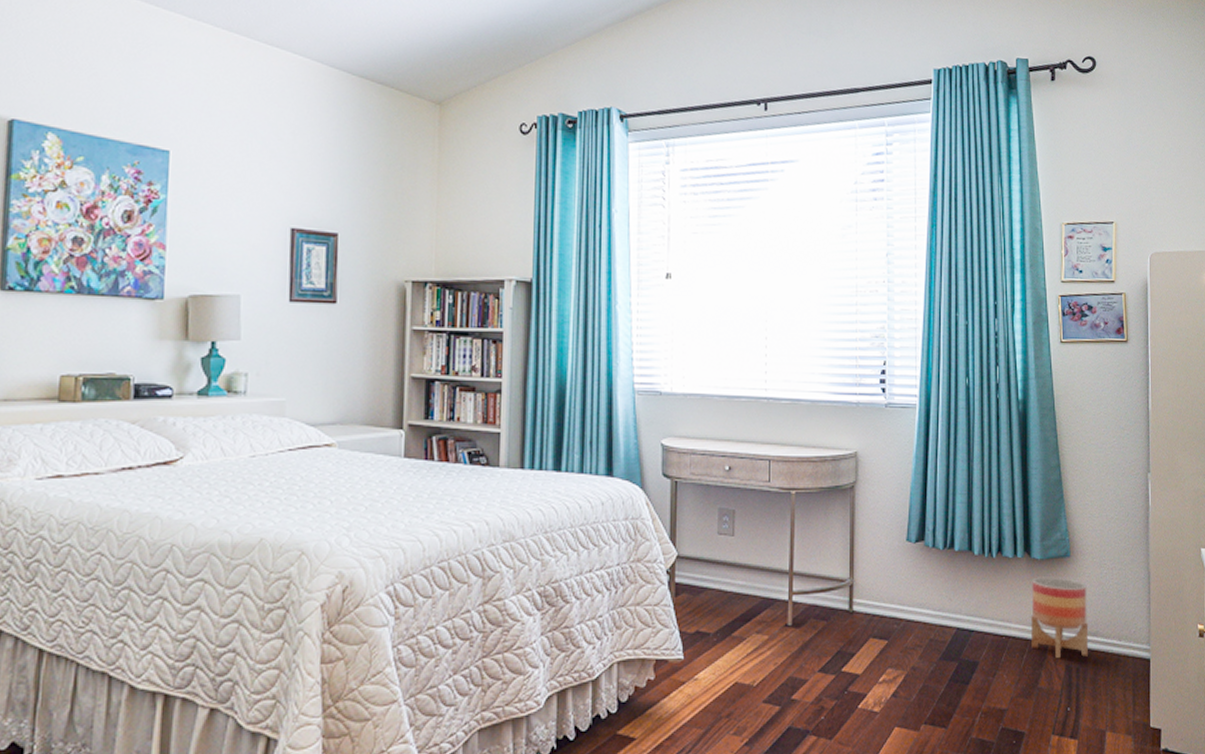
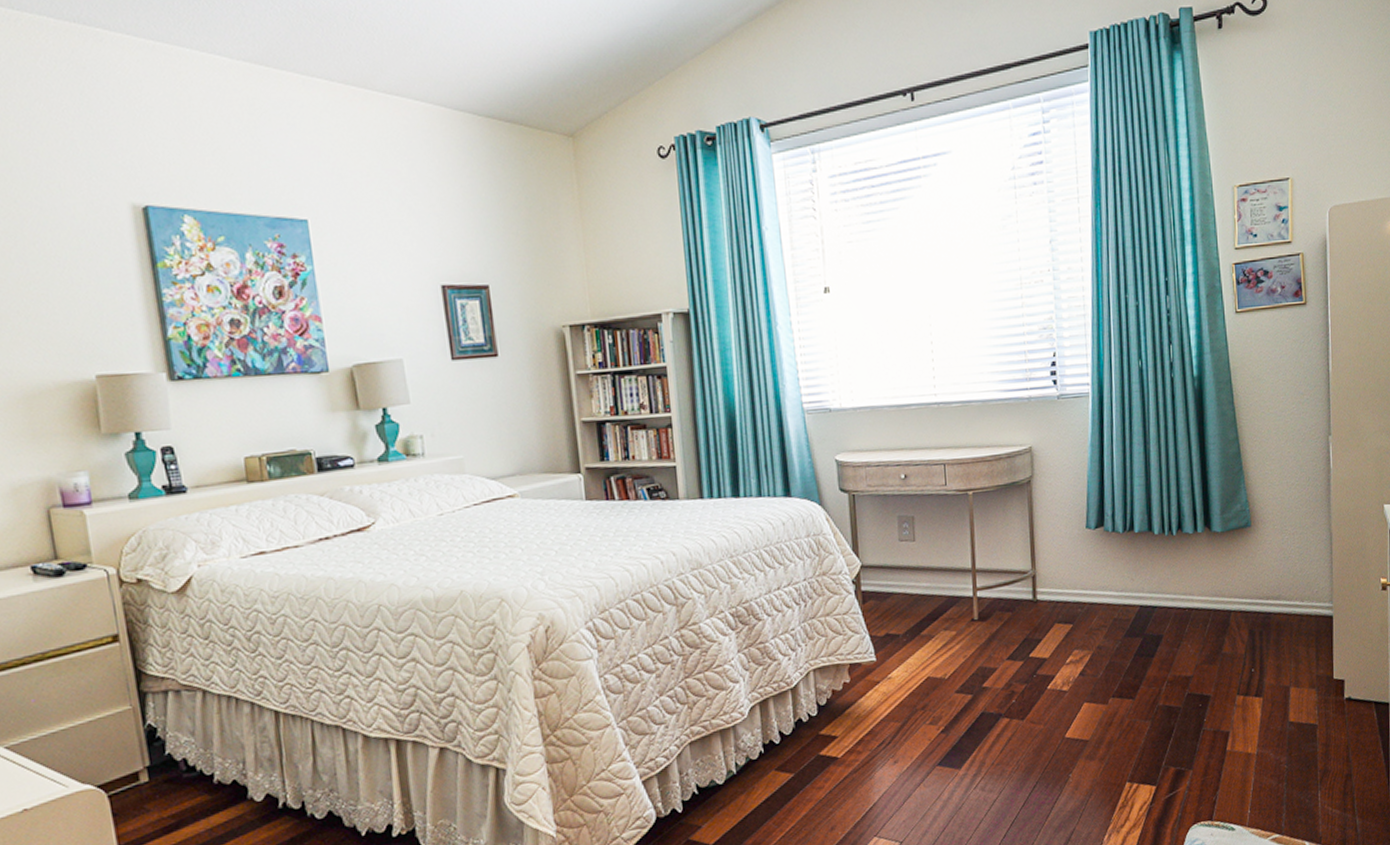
planter: present [1031,576,1089,659] -> none [1213,547,1272,625]

